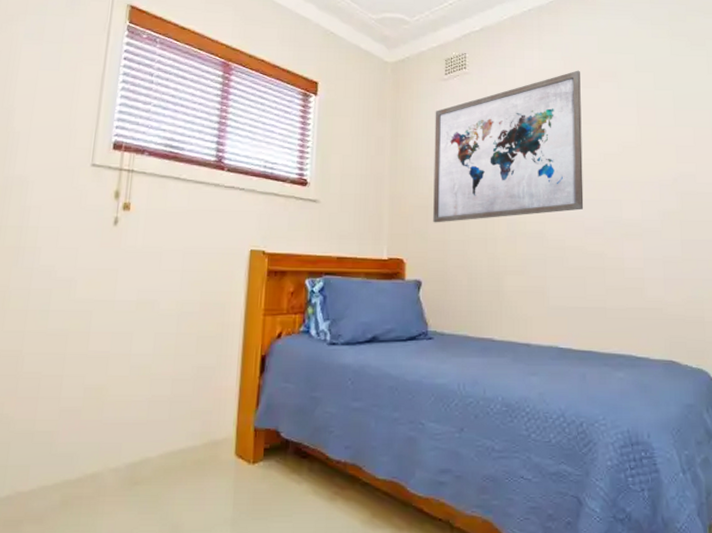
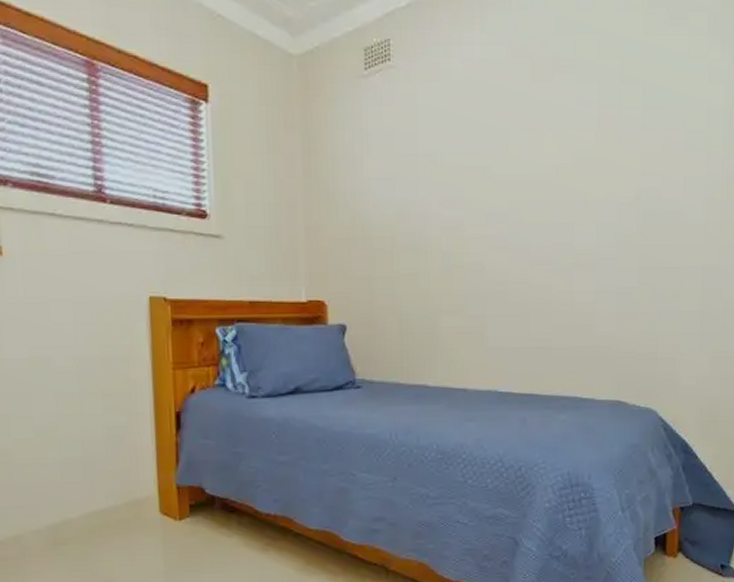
wall art: present [433,70,584,223] -> none [354,58,531,258]

